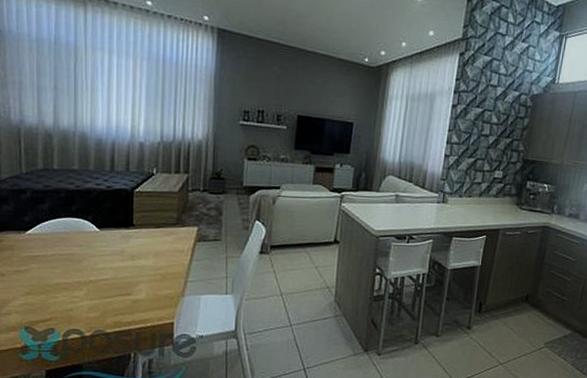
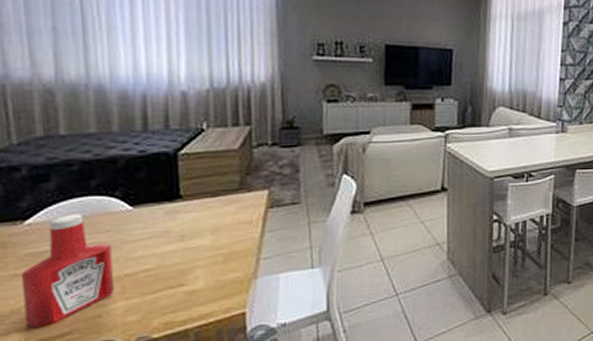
ketchup bottle: none [22,230,82,313] -> present [22,213,114,329]

